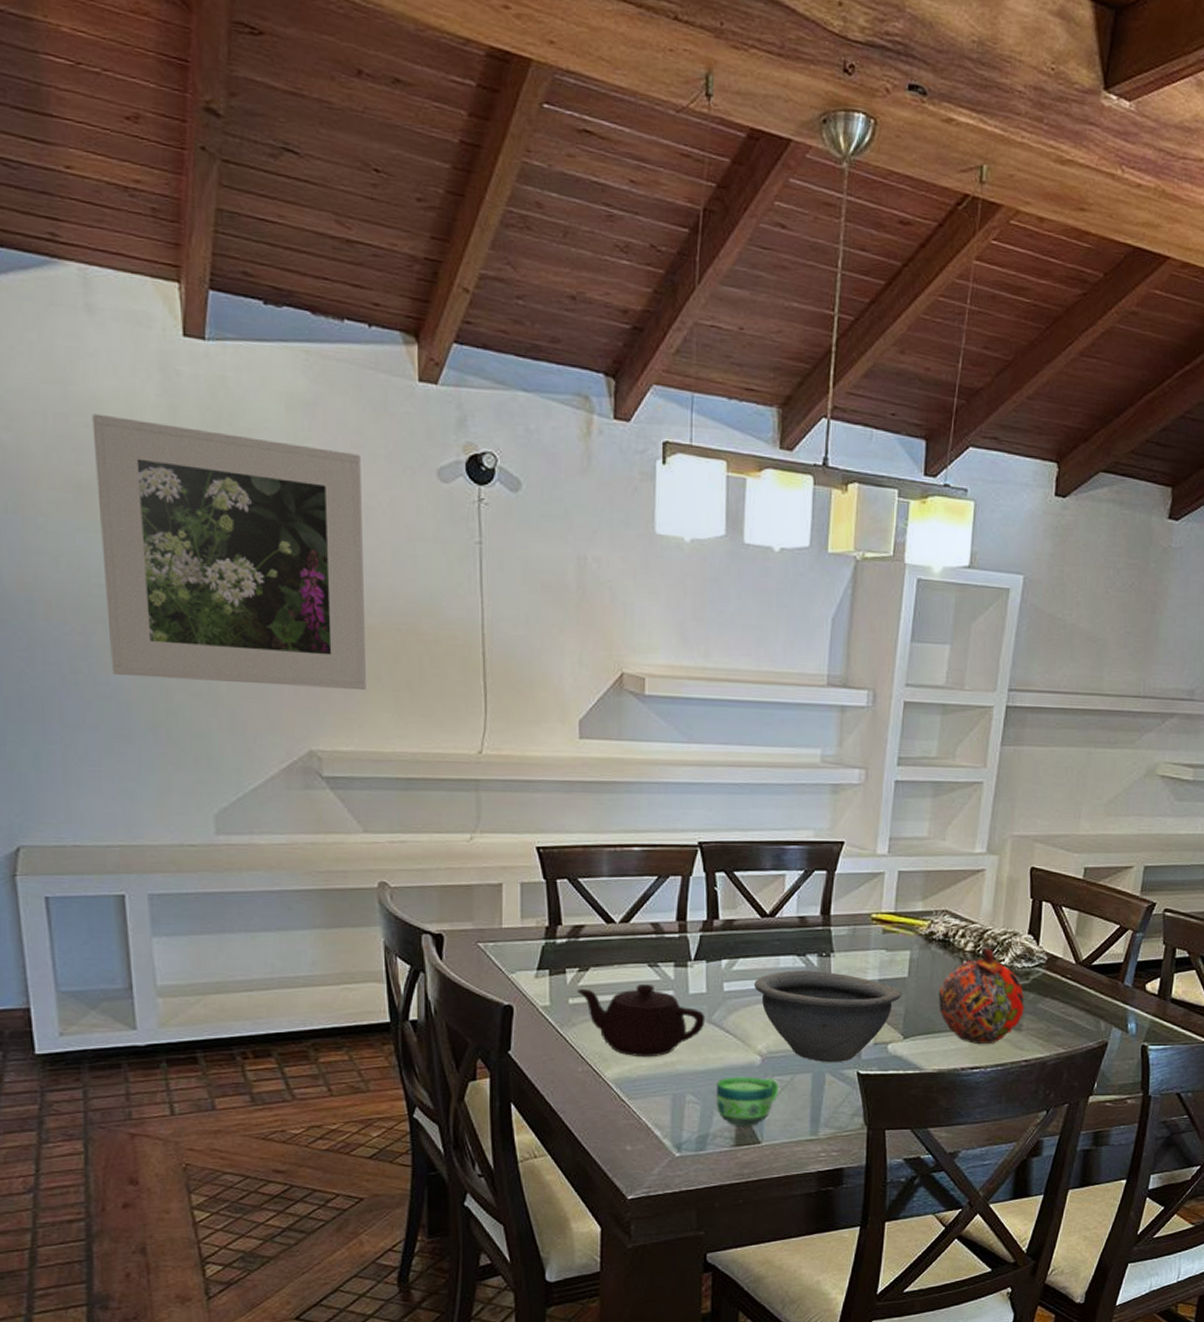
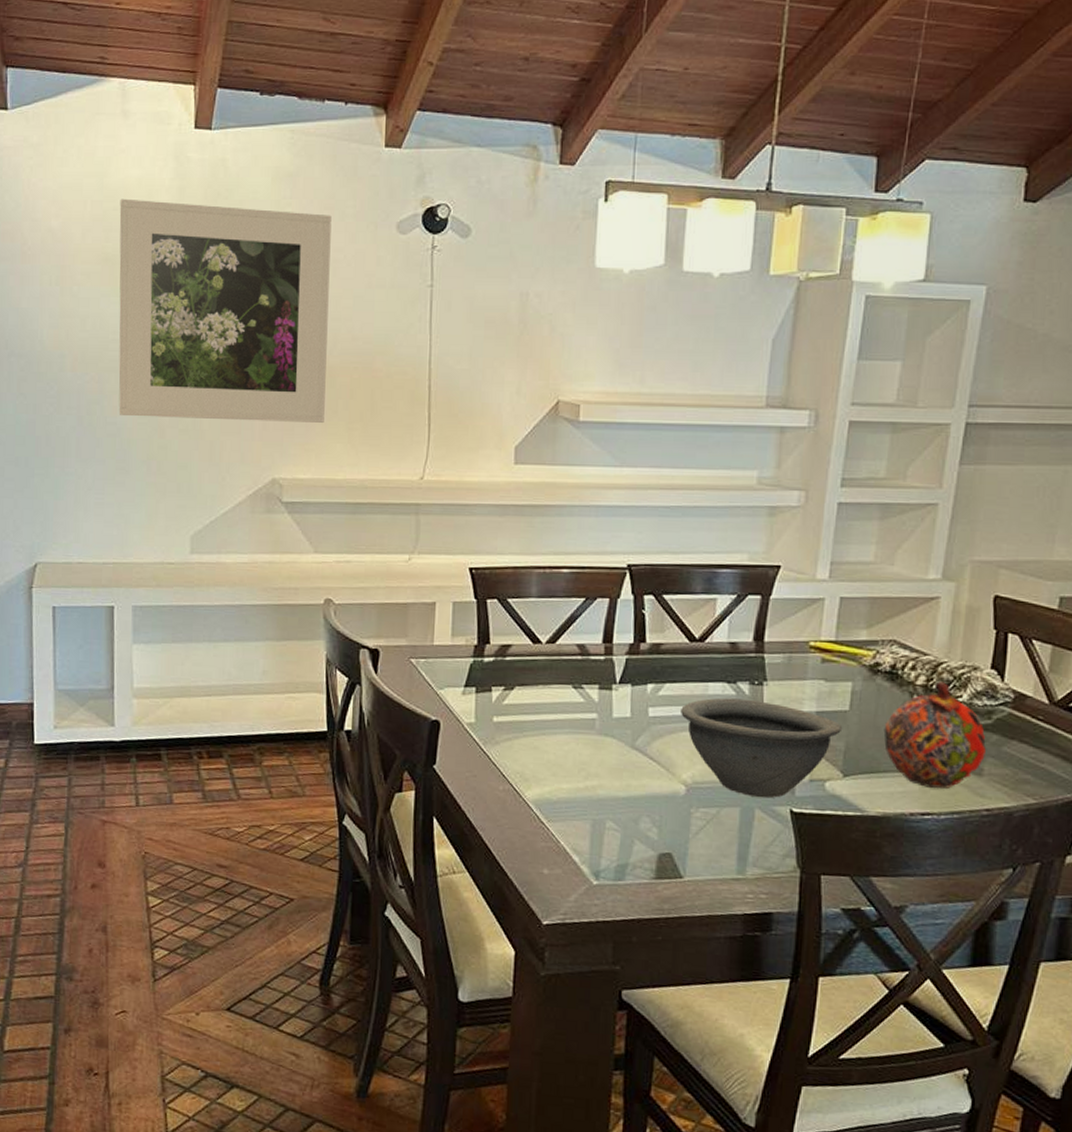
teapot: present [577,983,706,1057] -> none [502,705,629,780]
cup: present [717,1076,780,1126] -> none [637,805,705,859]

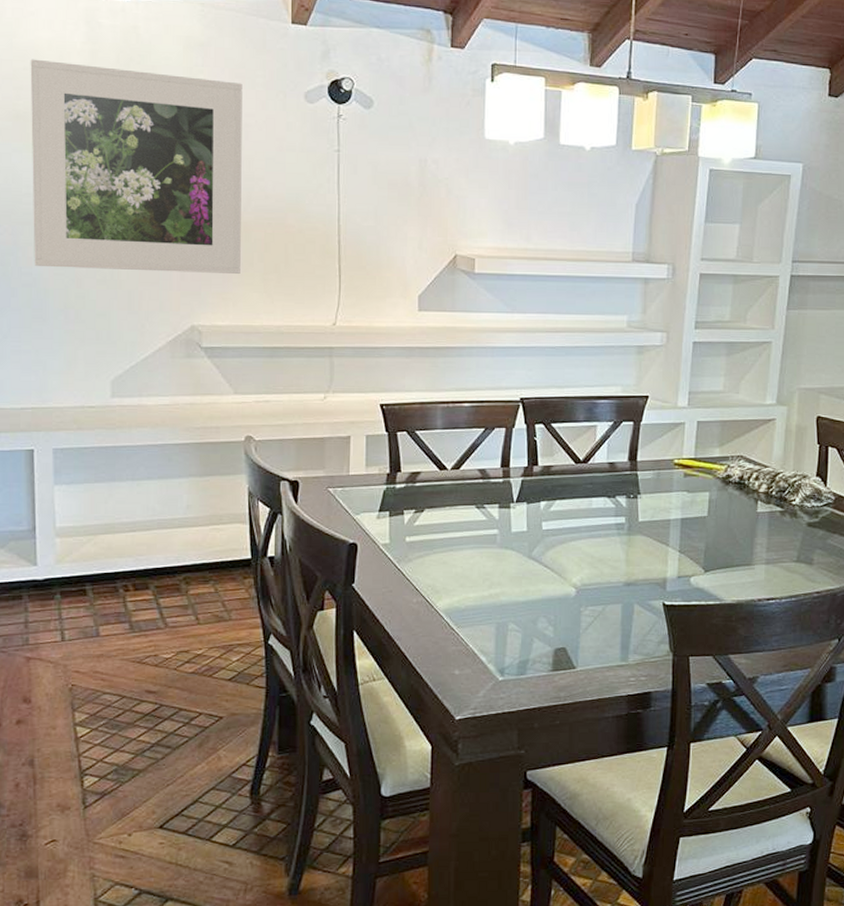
bowl: present [681,697,843,799] -> none [570,510,703,595]
decorative ball: present [883,681,987,789] -> none [735,489,816,577]

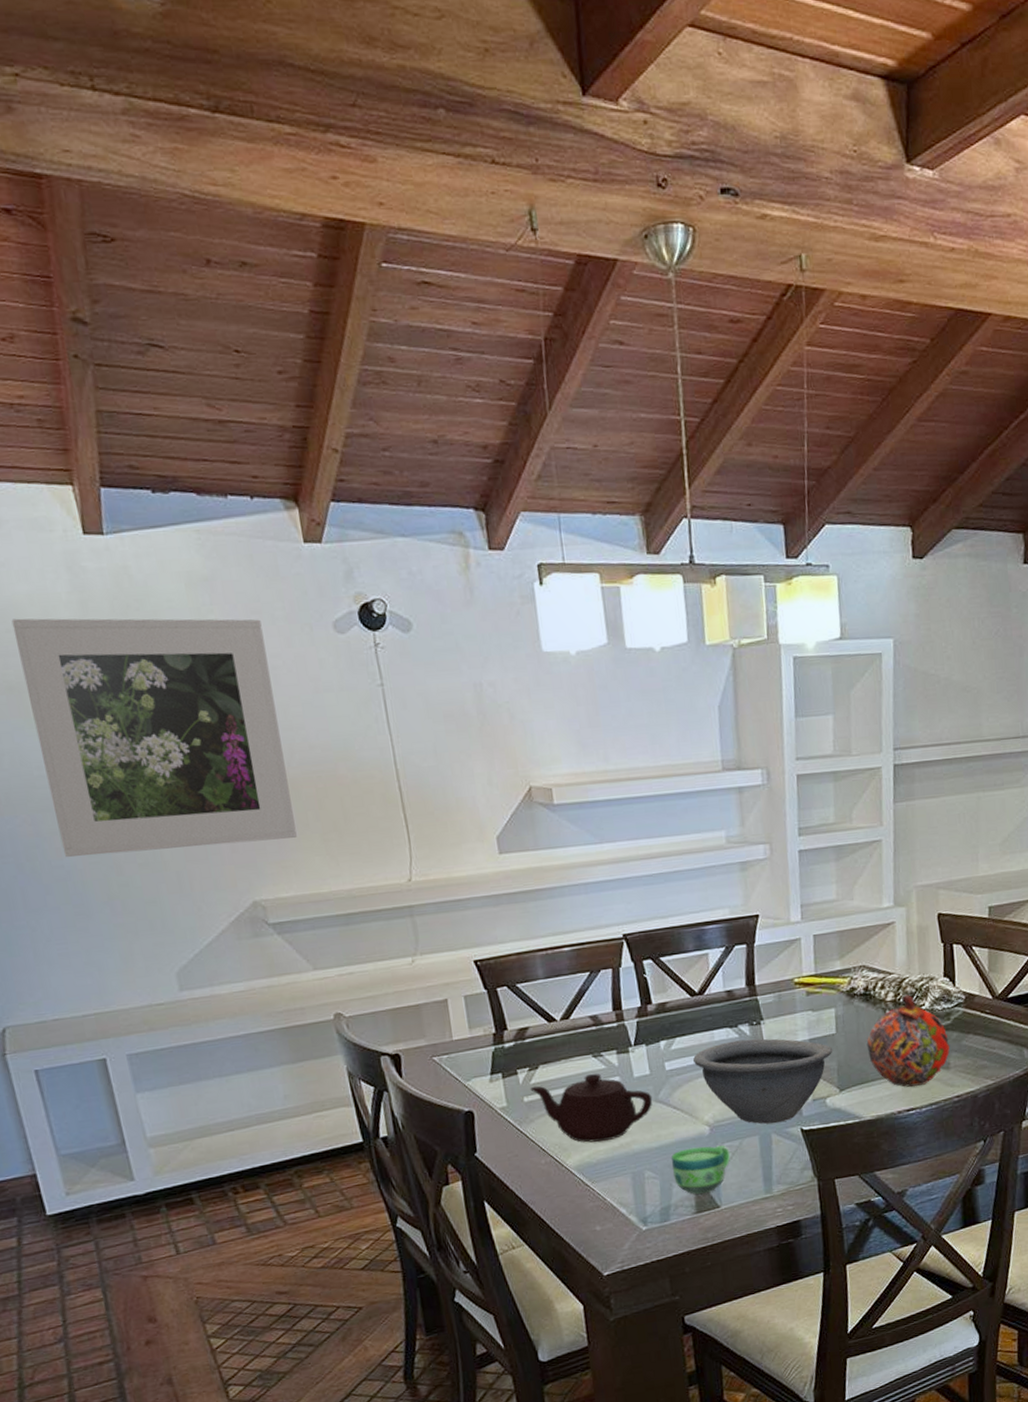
teapot: none [413,523,526,590] -> present [530,1073,653,1143]
cup: none [536,607,593,652] -> present [672,1145,731,1194]
bowl: none [570,510,703,595] -> present [693,1038,833,1124]
decorative ball: none [735,489,816,577] -> present [866,995,950,1087]

